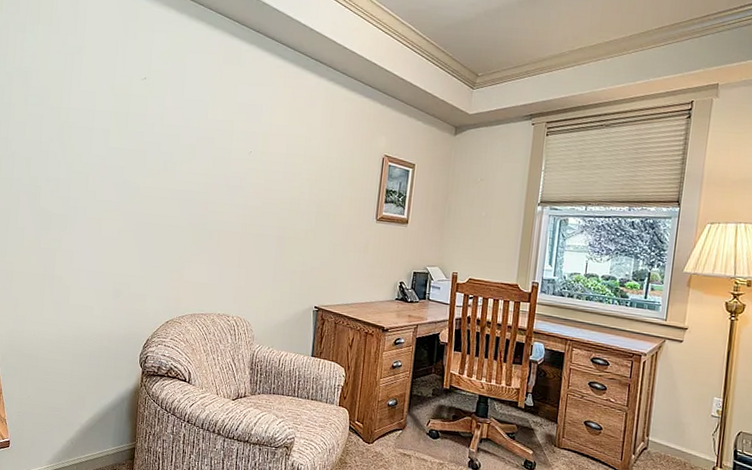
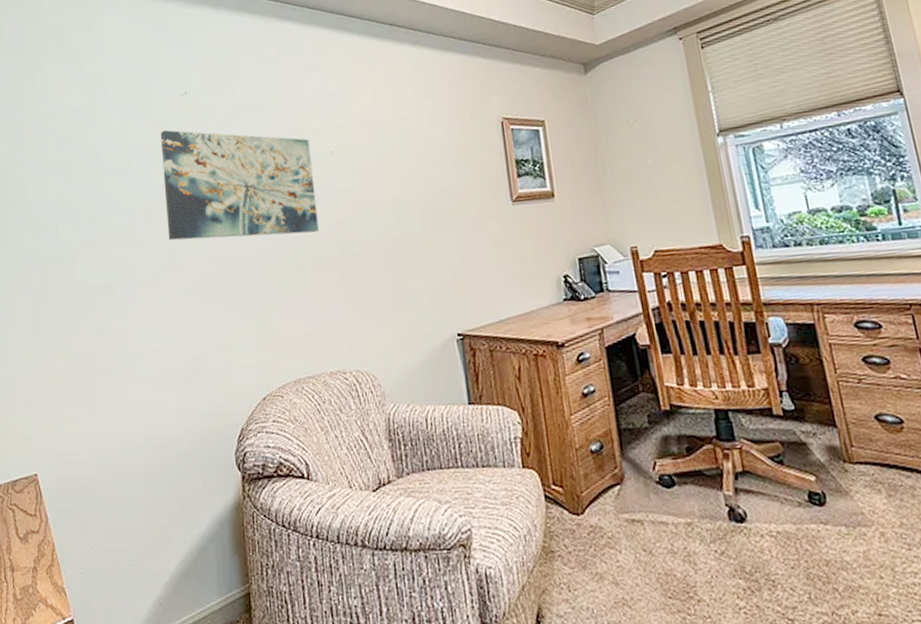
wall art: none [114,105,235,210] -> present [160,130,319,241]

